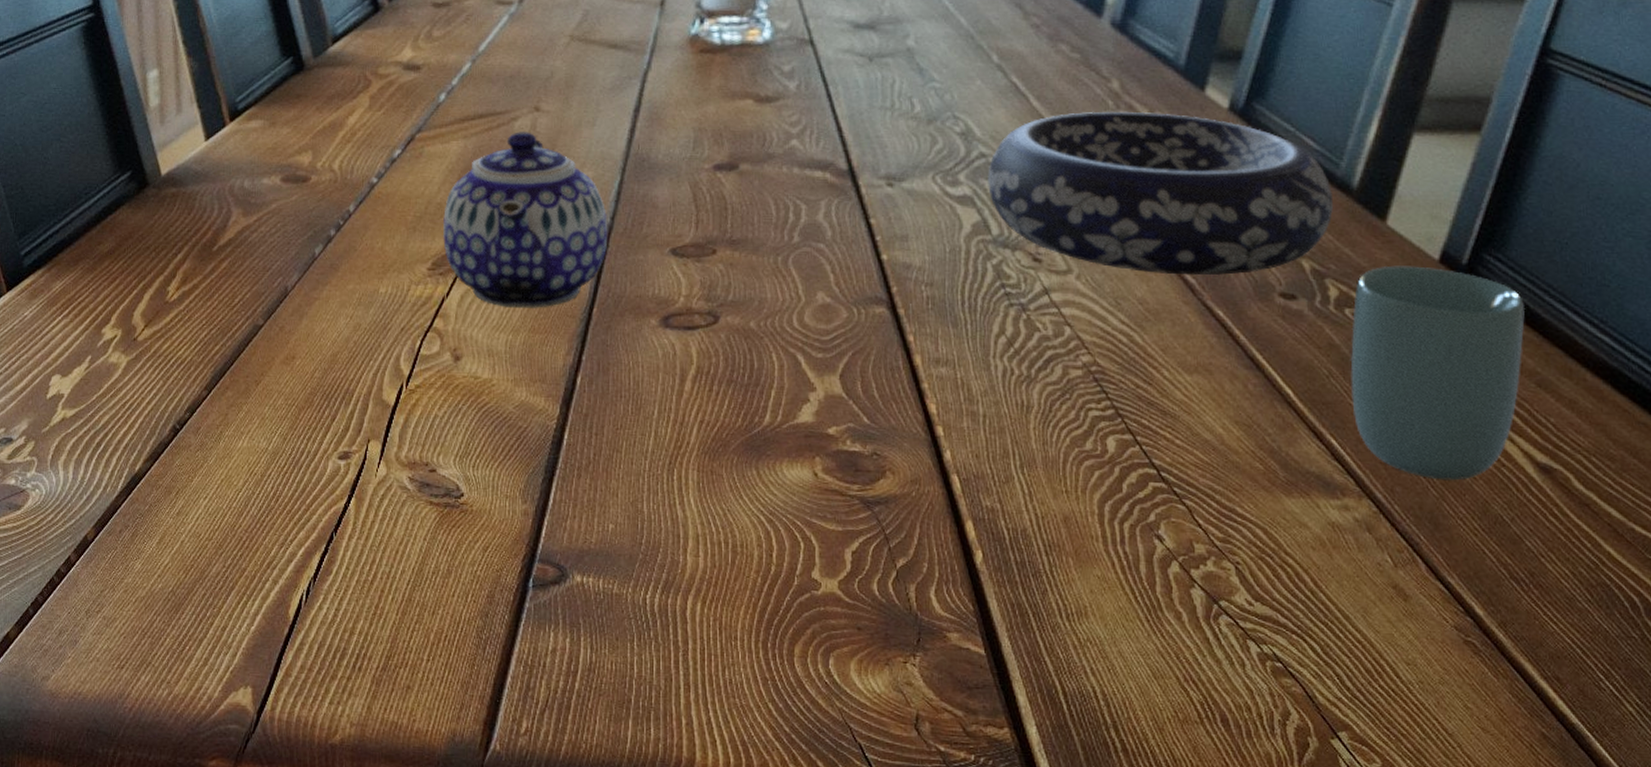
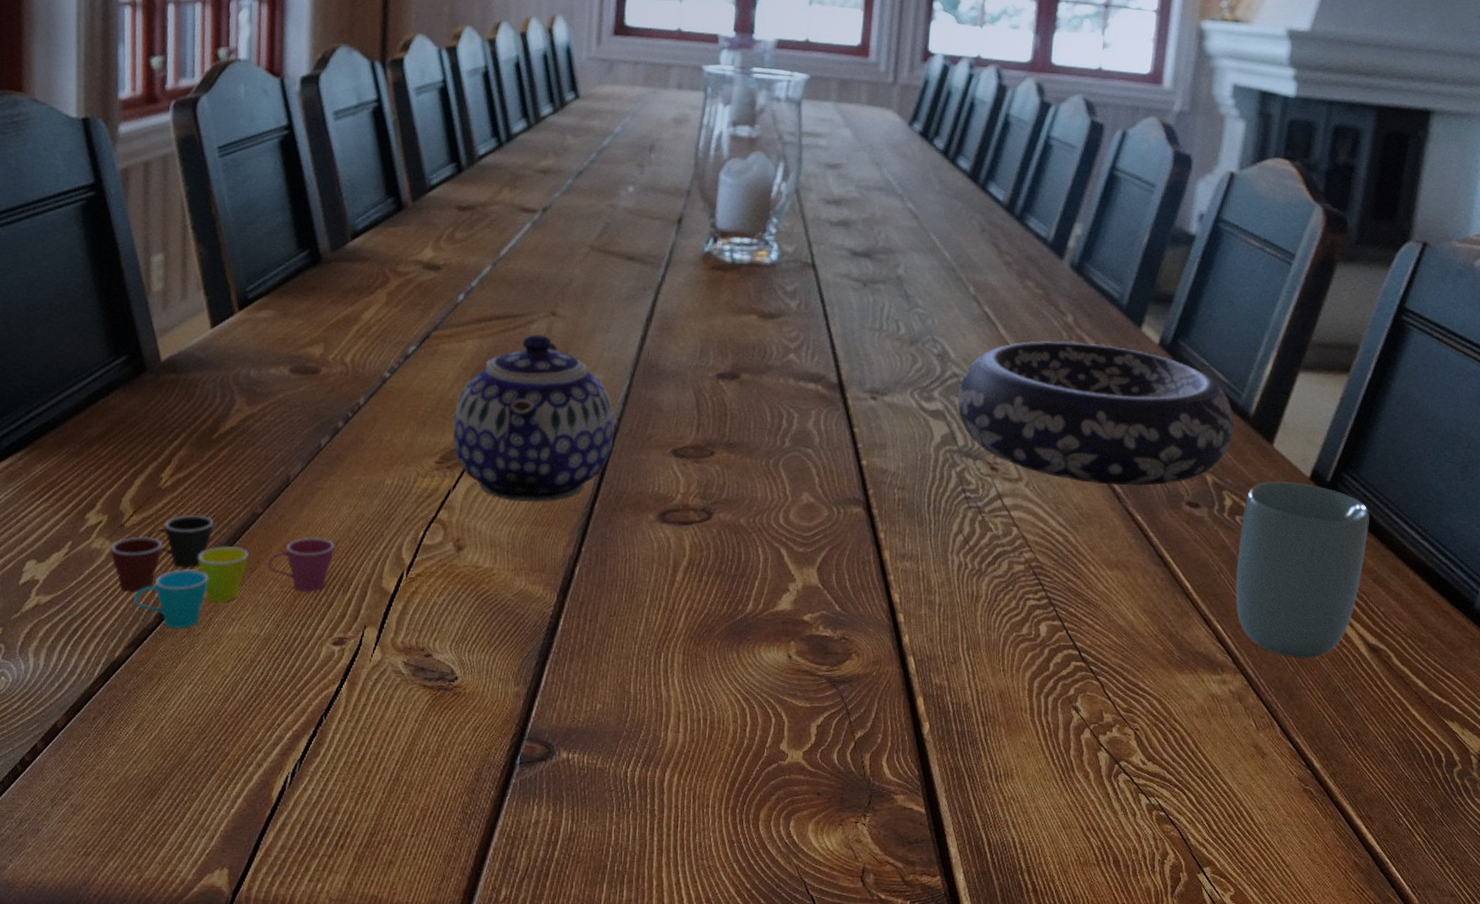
cup: none [126,327,334,442] -> present [110,514,335,629]

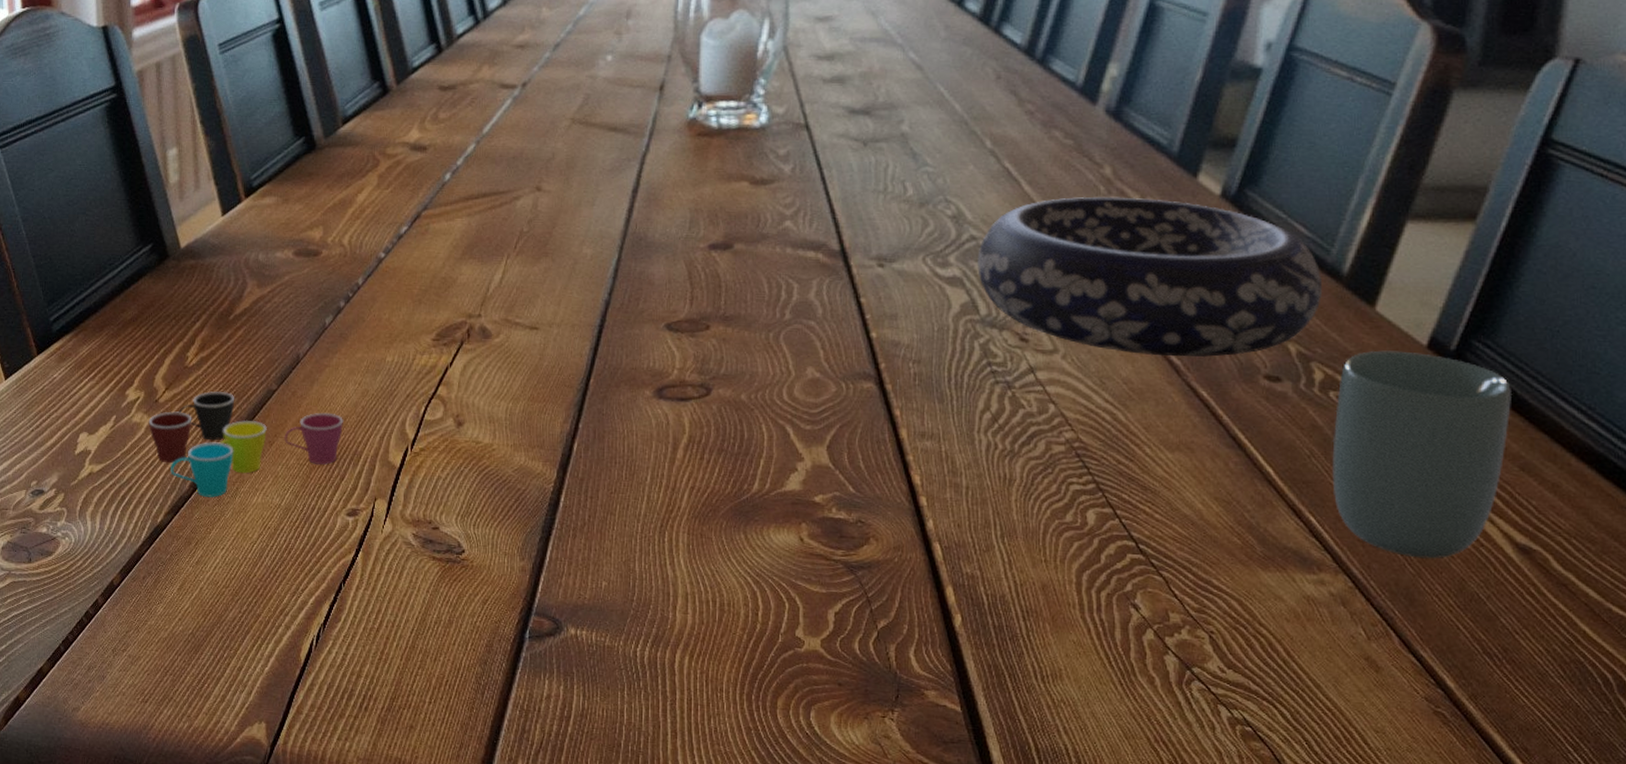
teapot: present [452,334,615,502] -> none [446,210,606,378]

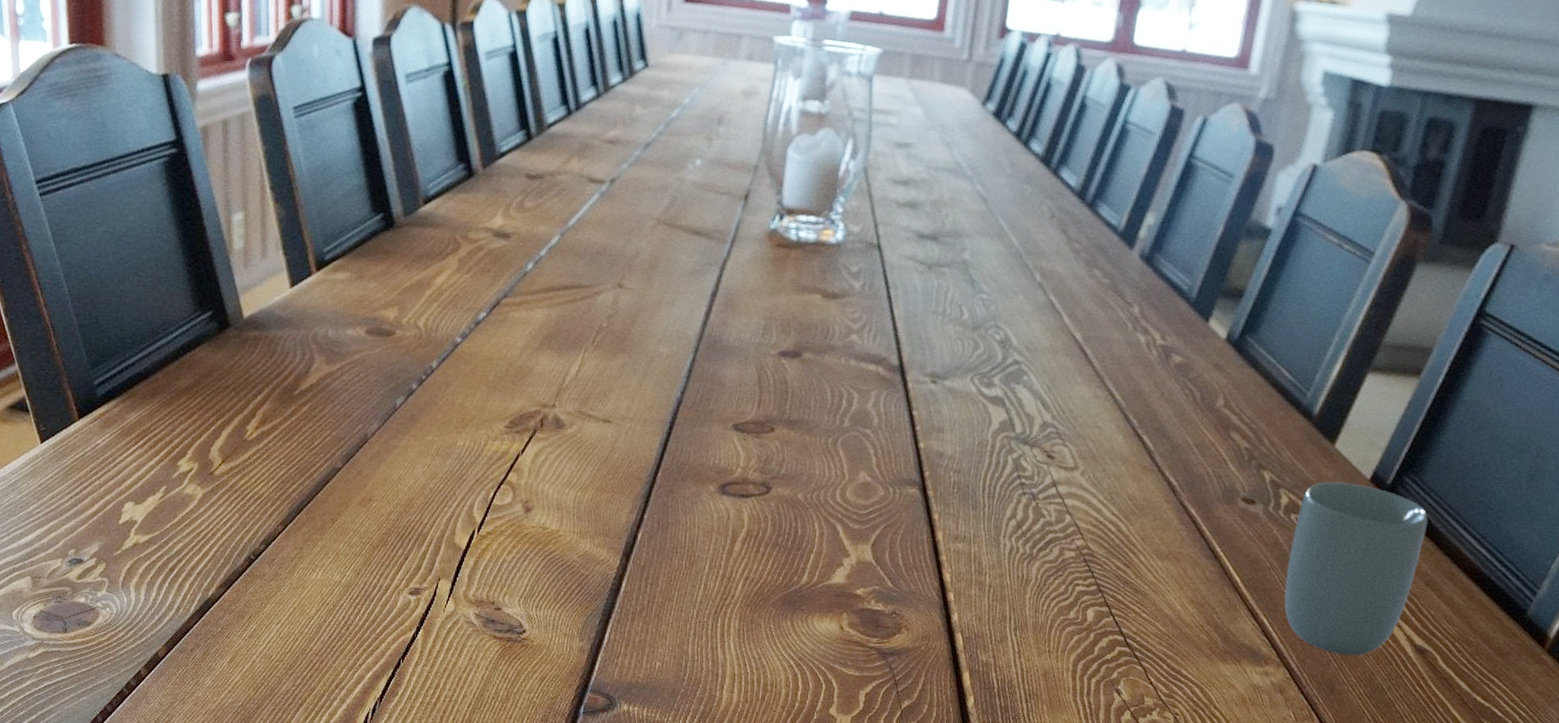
cup: present [148,391,343,497] -> none [201,466,410,572]
decorative bowl: present [976,197,1323,358] -> none [1017,332,1297,481]

